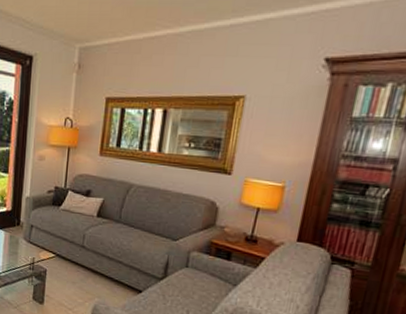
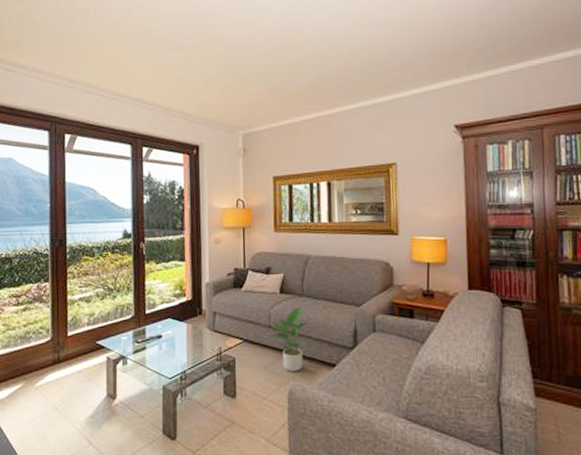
potted plant: none [82,232,122,291] -> present [271,306,309,371]

